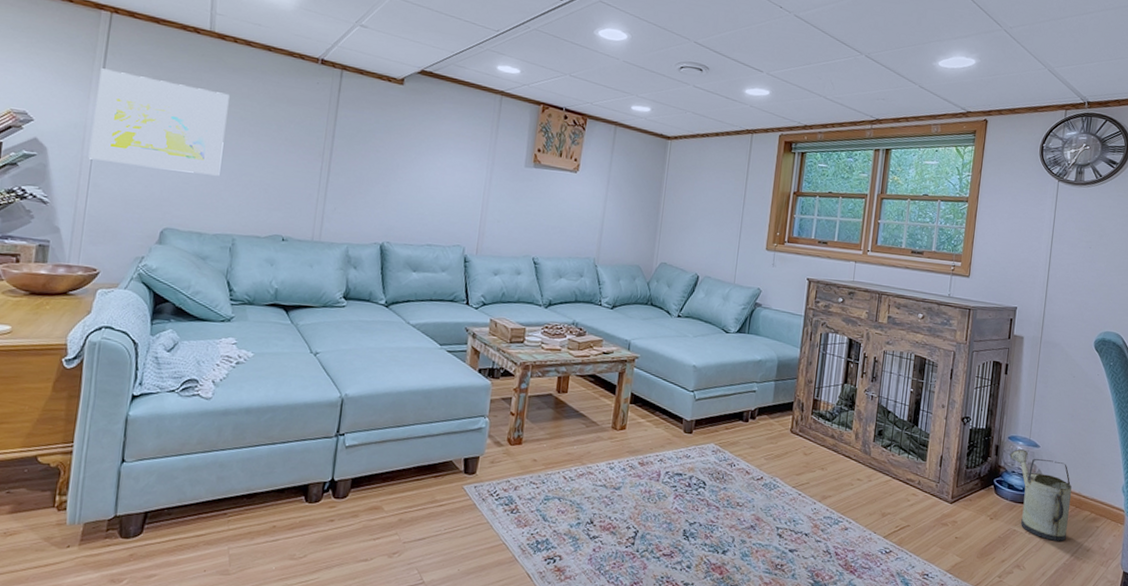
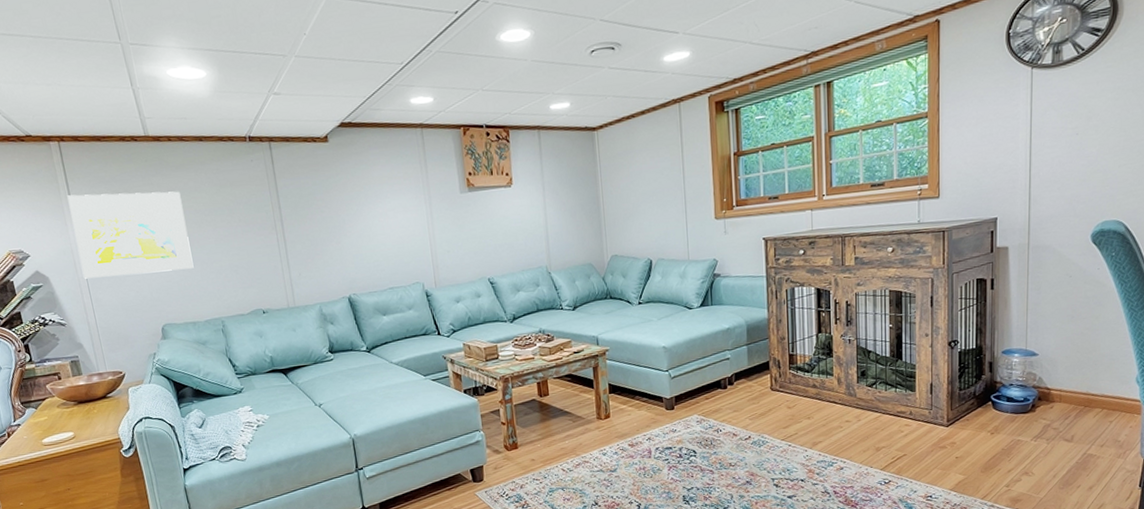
watering can: present [1009,449,1072,541] -> none [1005,361,1079,444]

